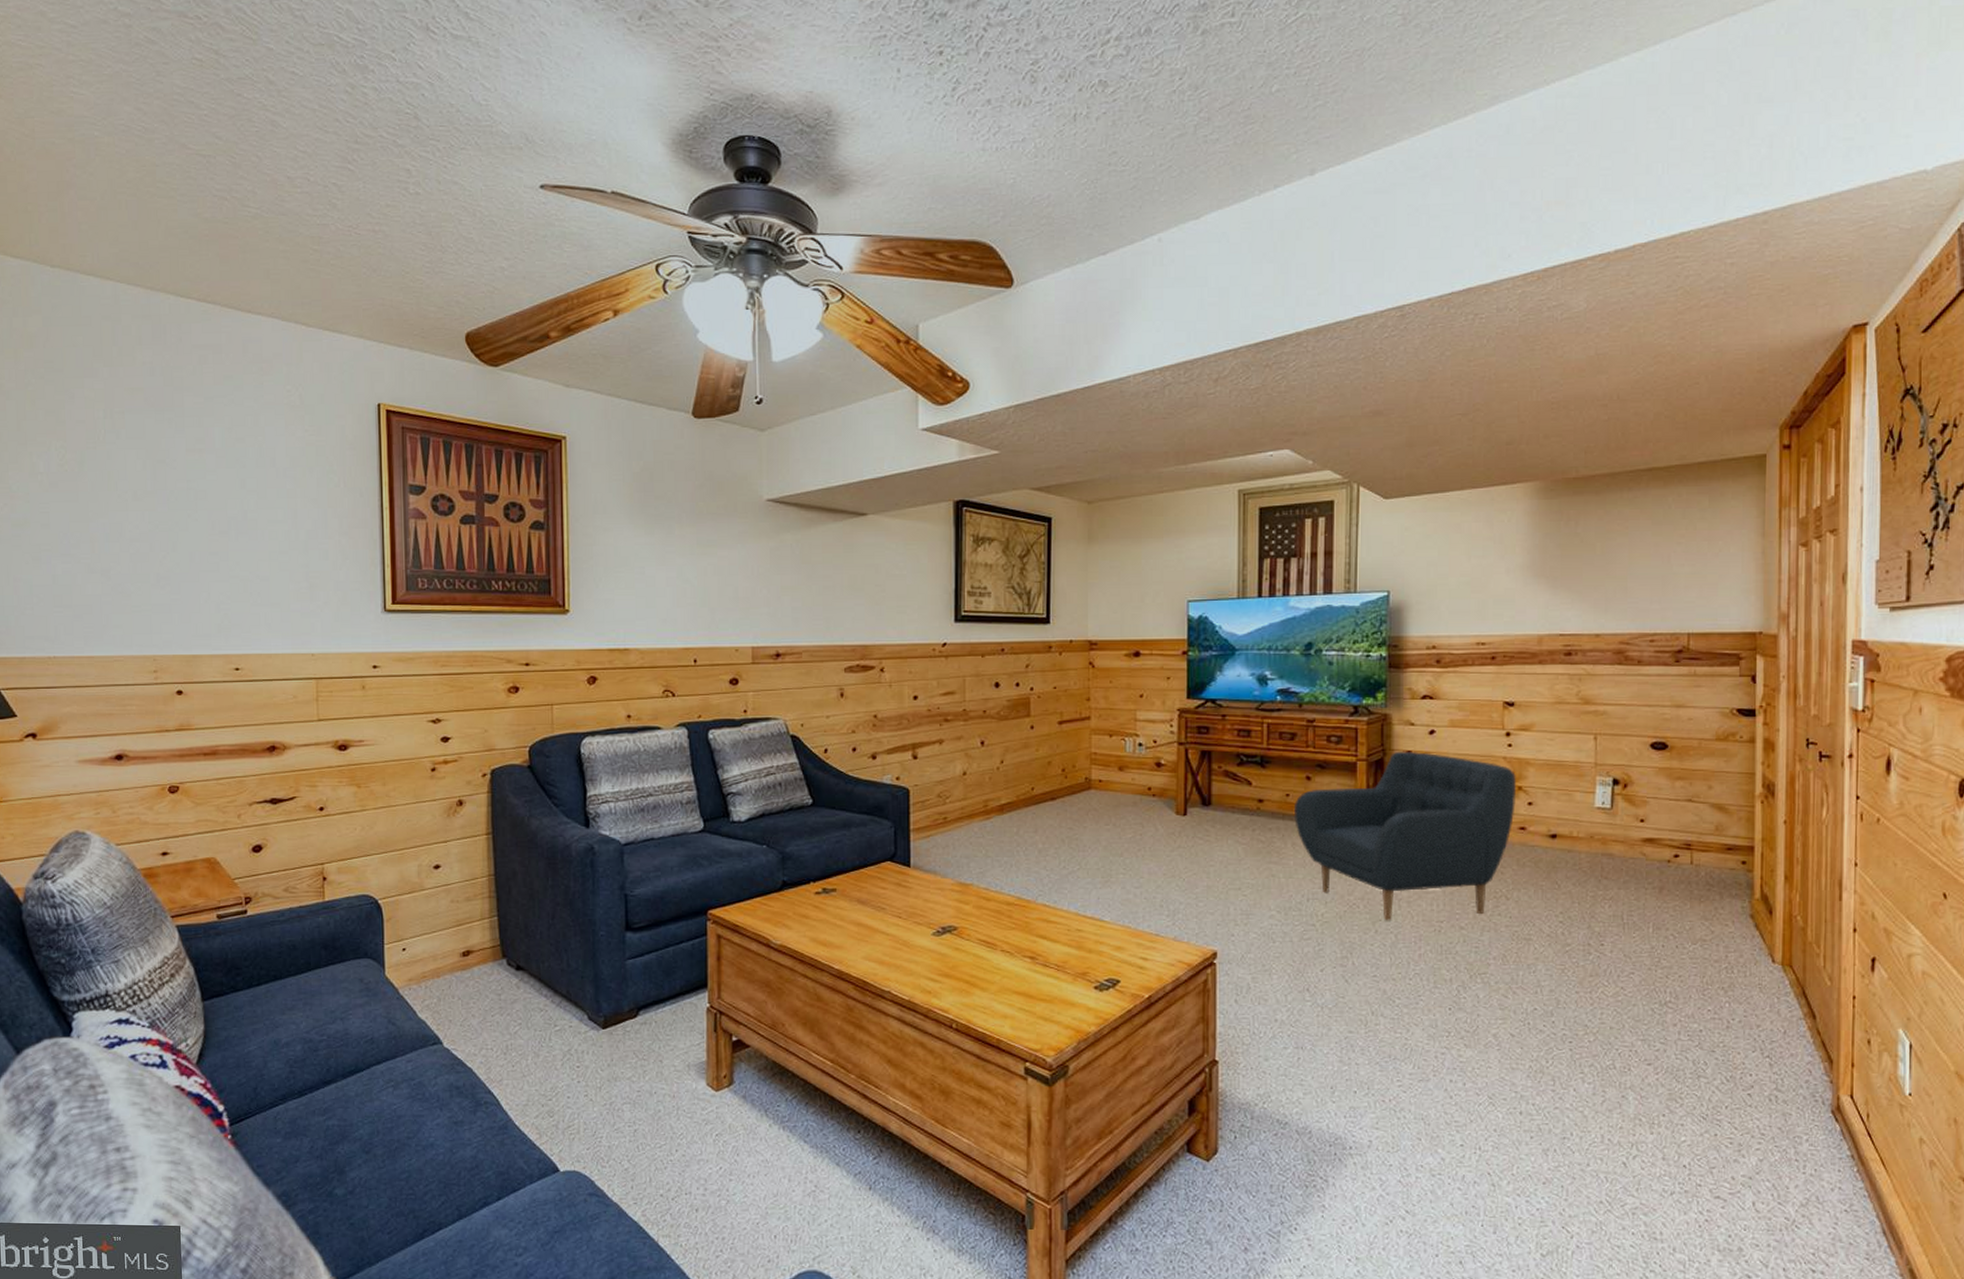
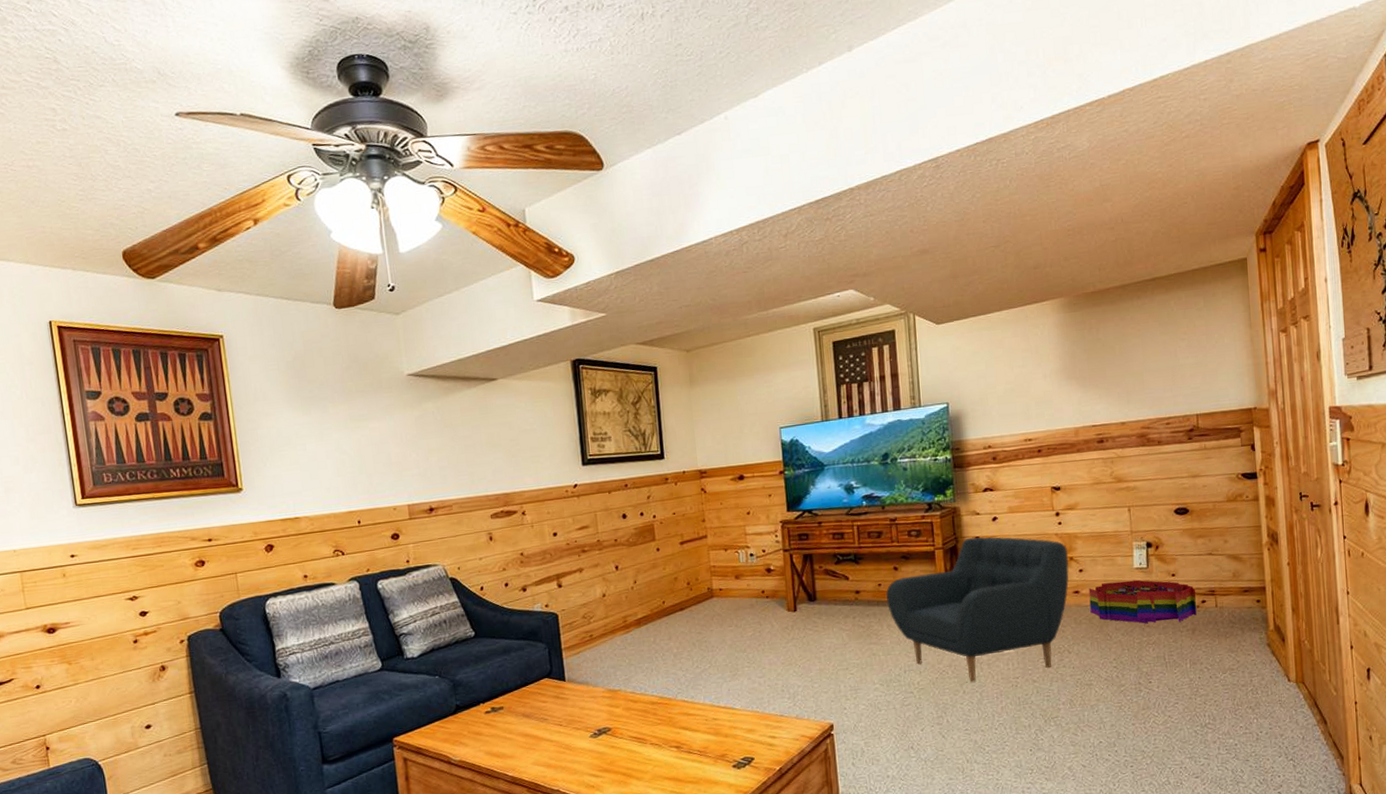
storage bin: none [1537,821,1668,876] -> present [1088,580,1197,624]

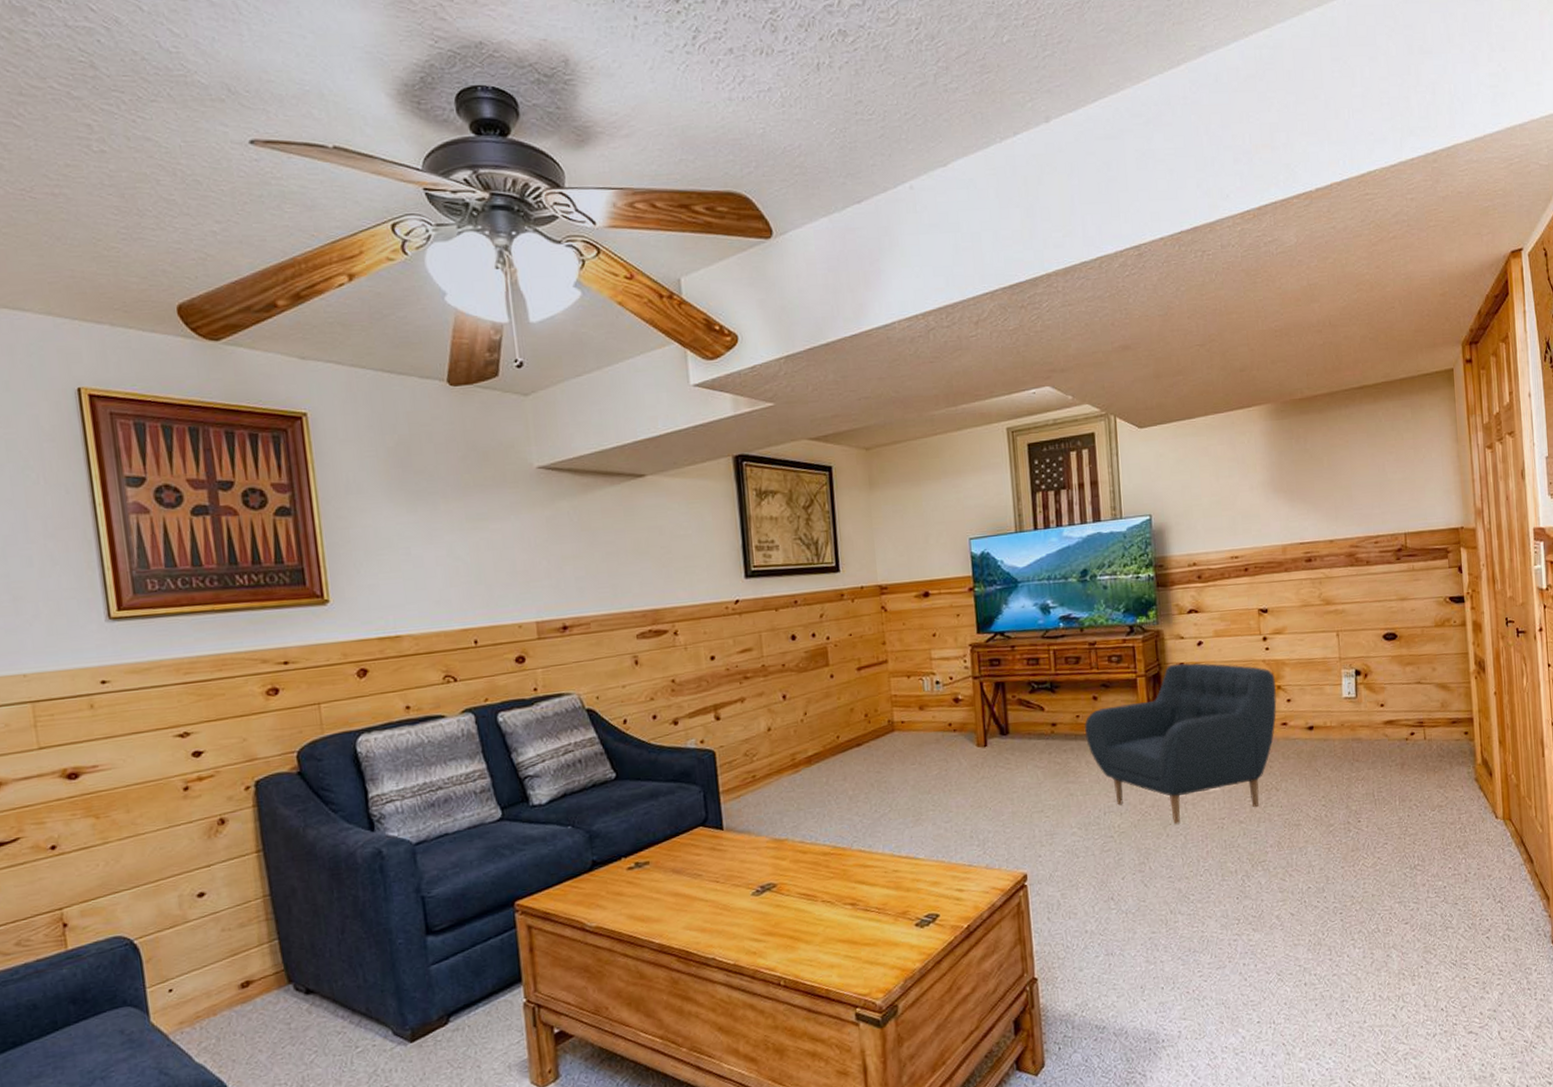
storage bin: present [1088,580,1197,624] -> none [1297,710,1406,758]

